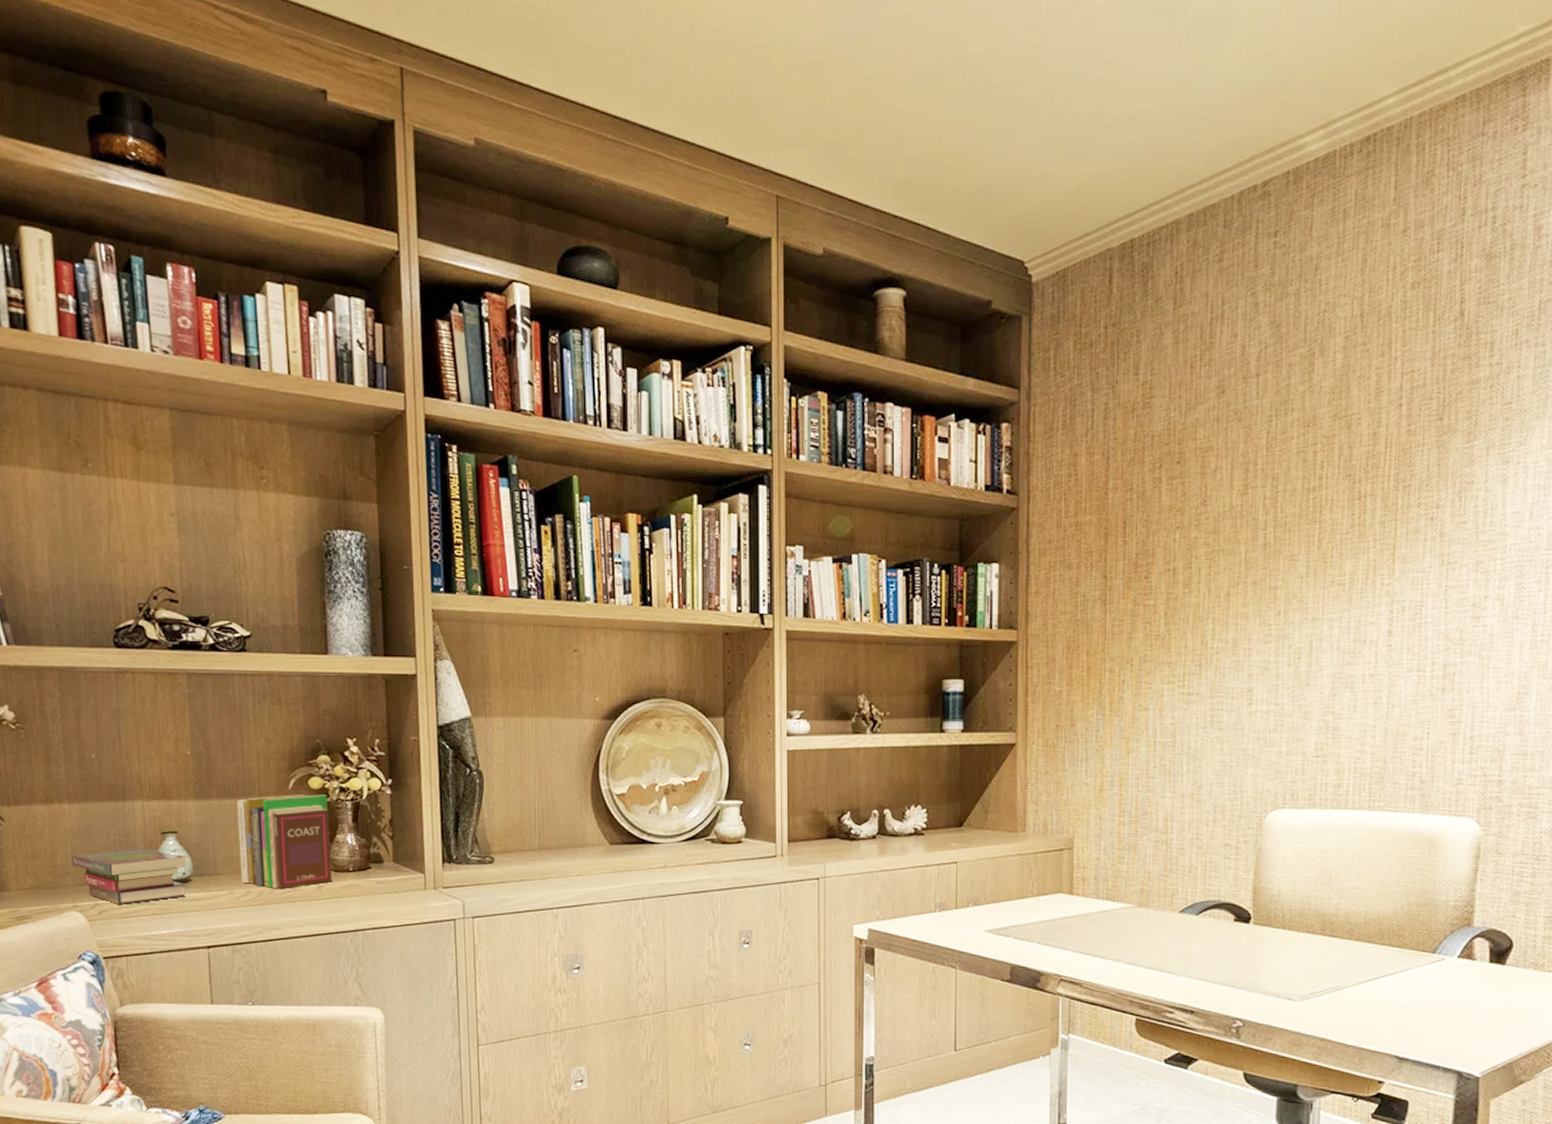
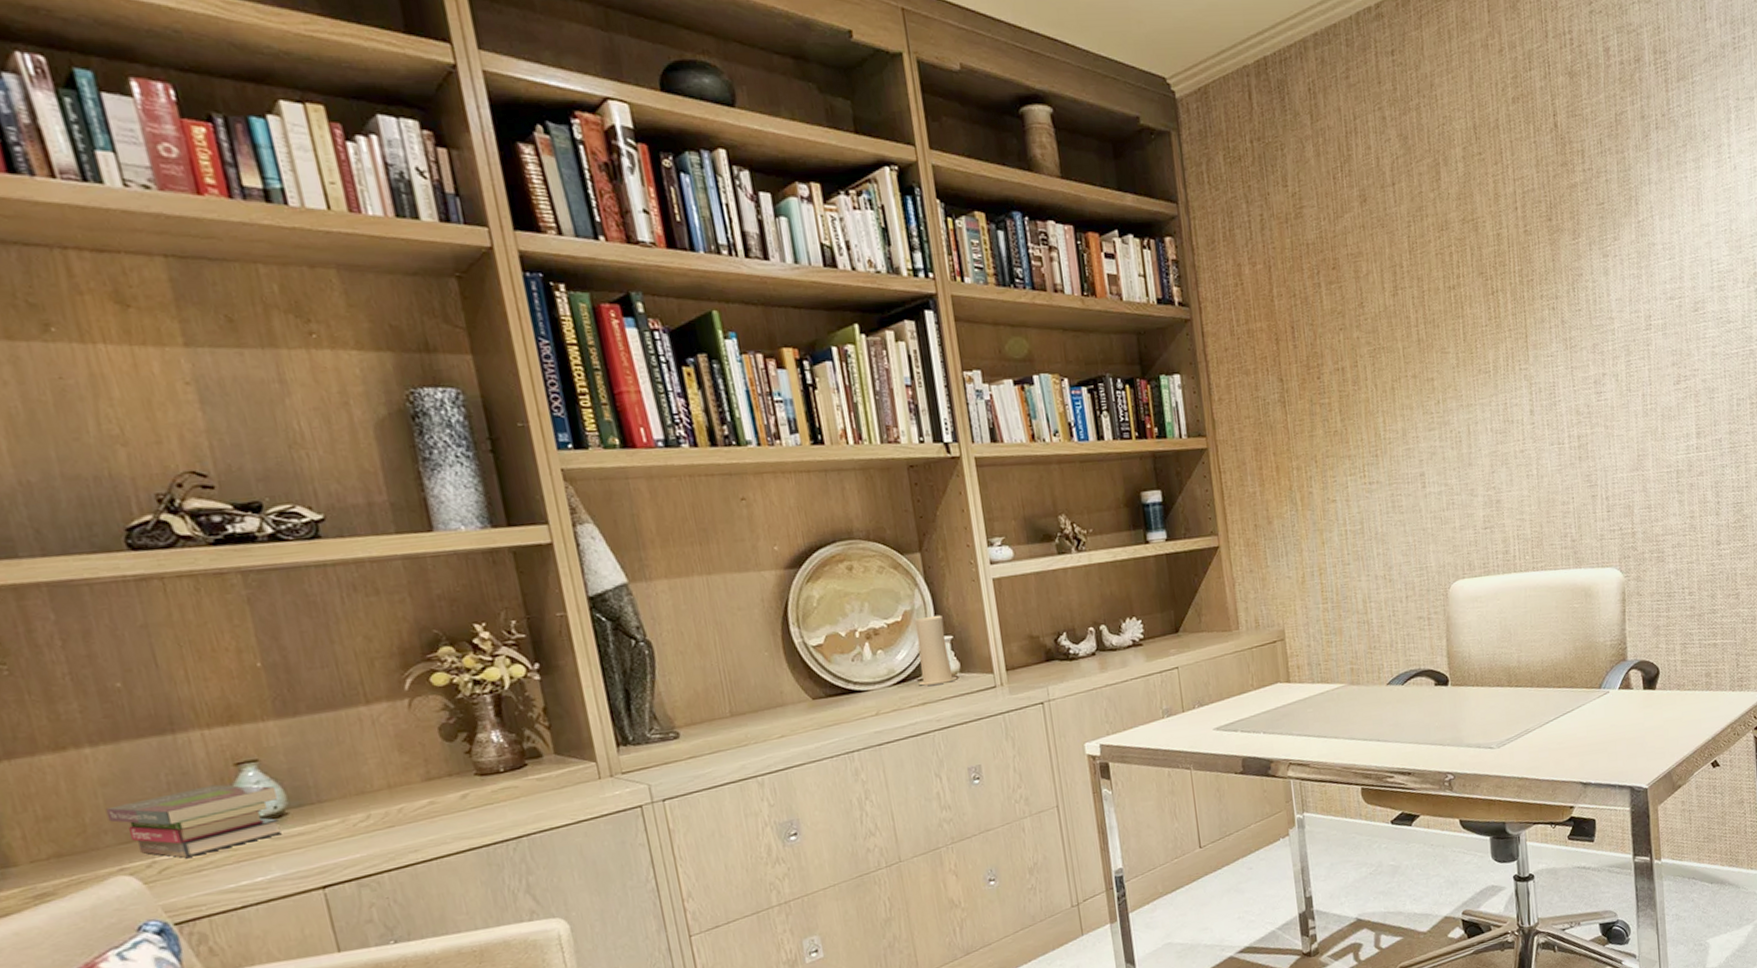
books: present [236,794,332,888] -> none [335,690,480,807]
candle: none [705,779,742,846] -> present [914,614,958,686]

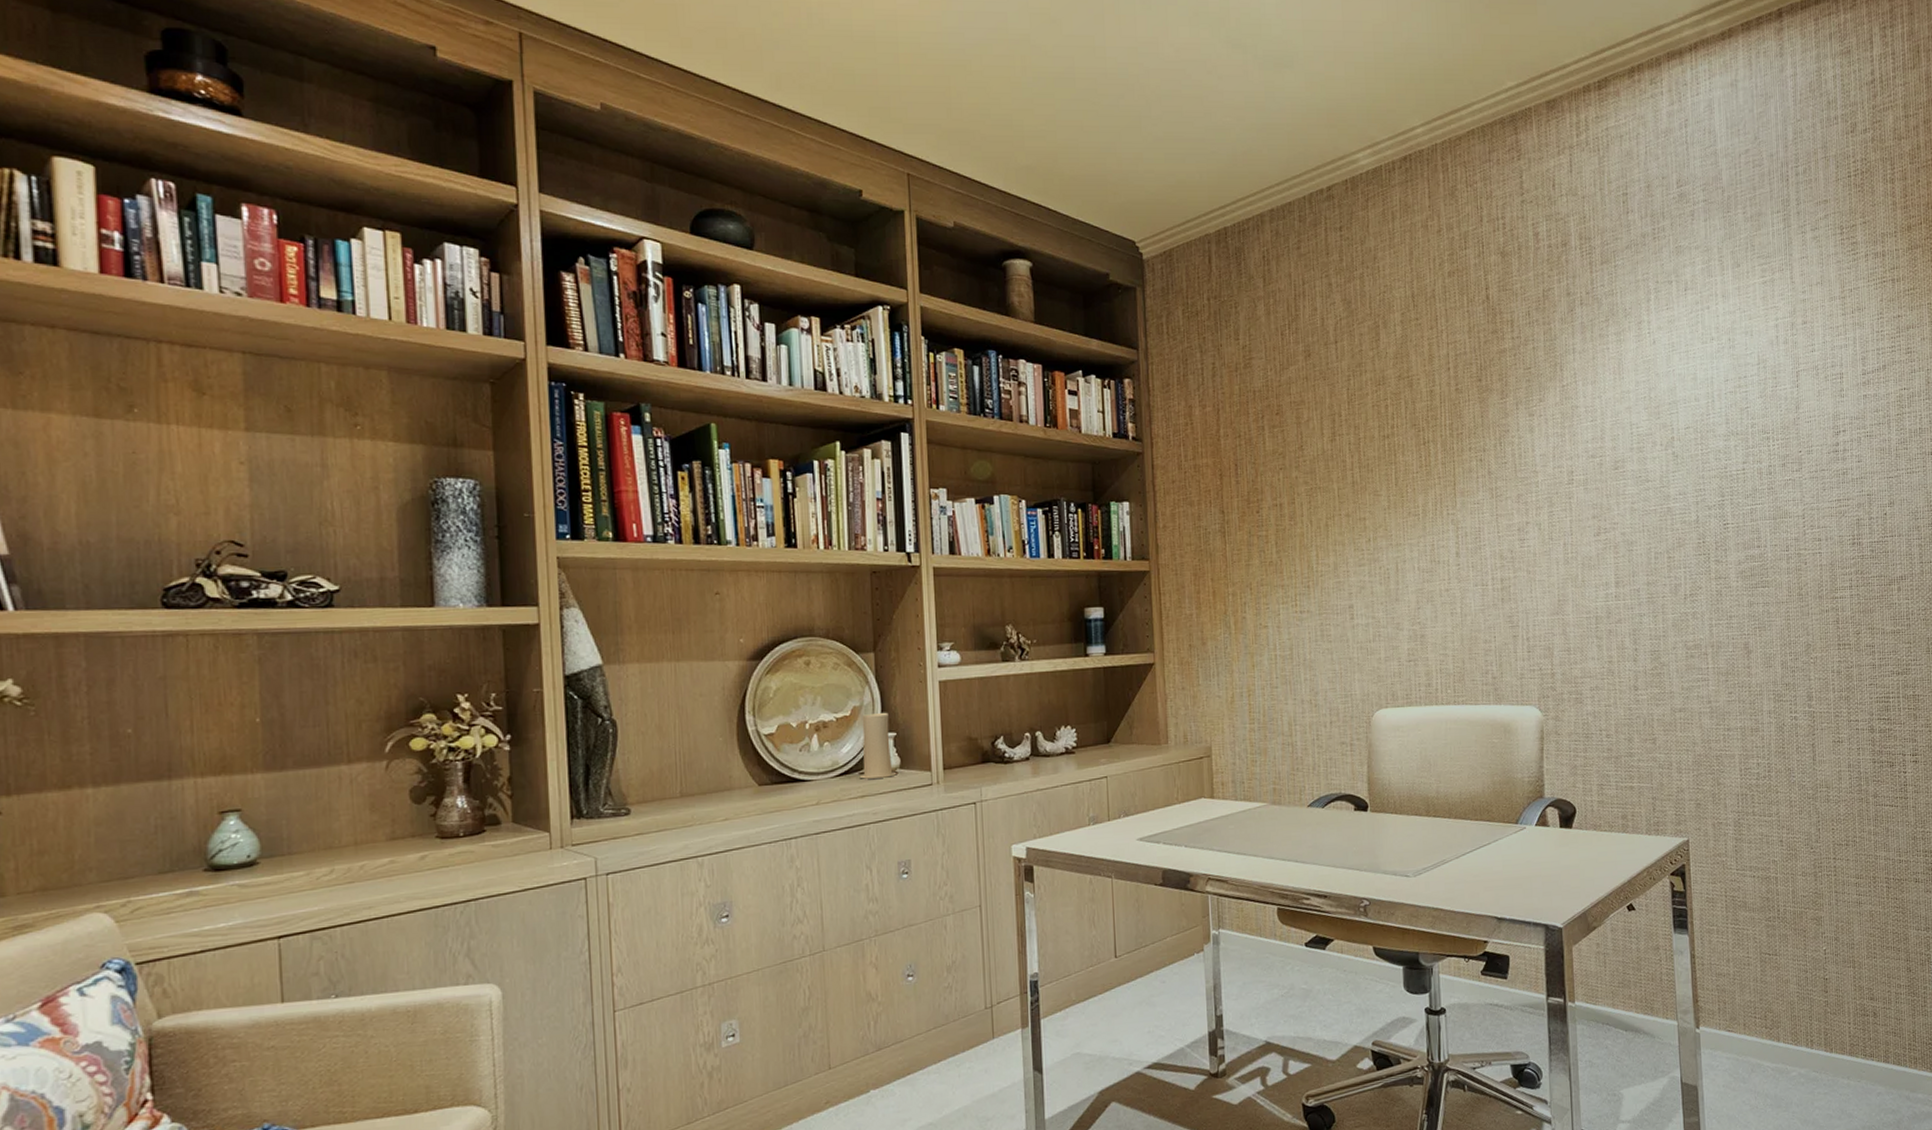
books: present [105,784,281,858] -> none [95,831,253,899]

